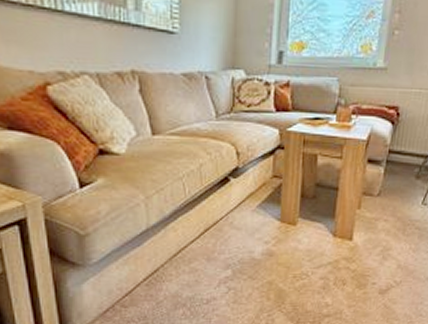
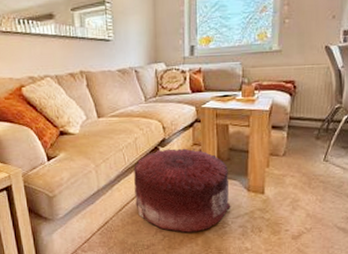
pouf: none [195,180,313,285] -> present [134,148,231,233]

